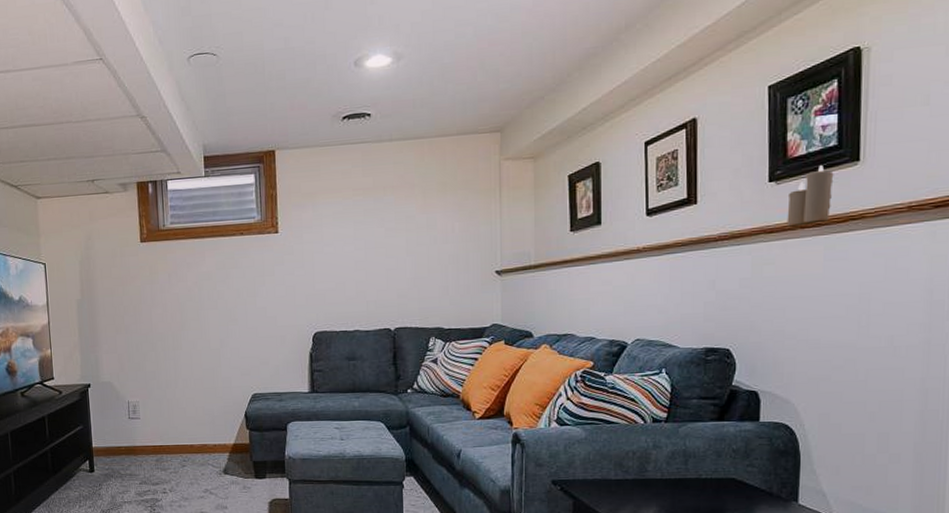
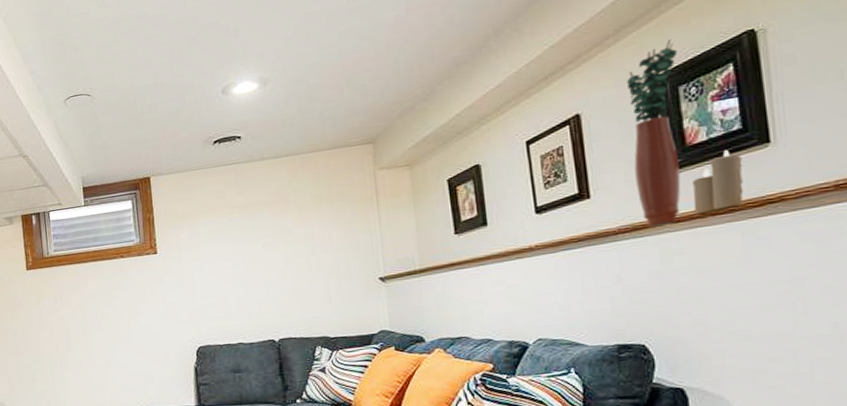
vase: none [739,49,791,237] -> present [626,39,681,228]

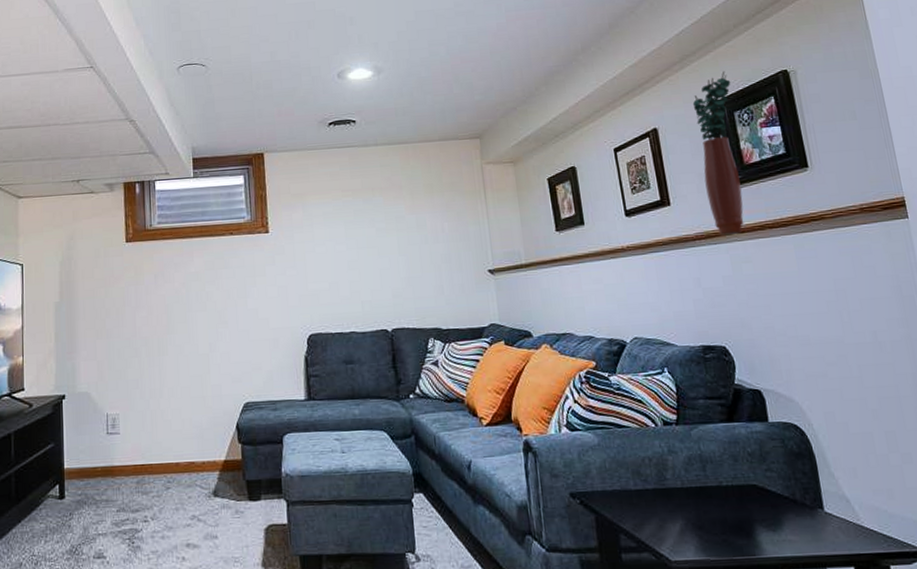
candle: present [691,150,744,215] -> none [751,171,793,227]

